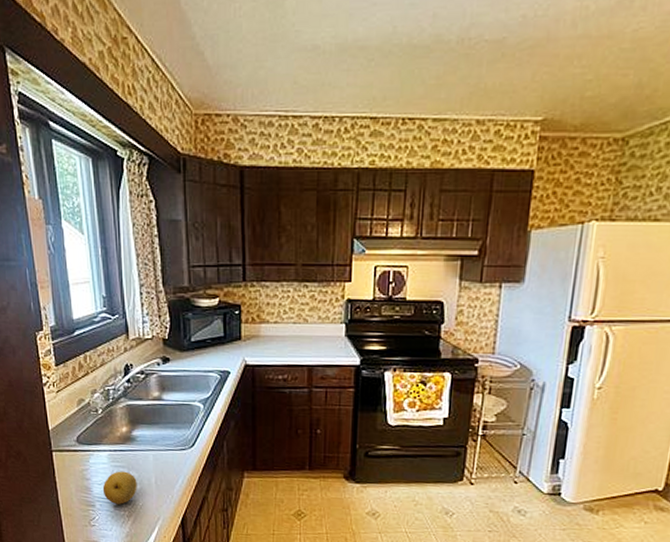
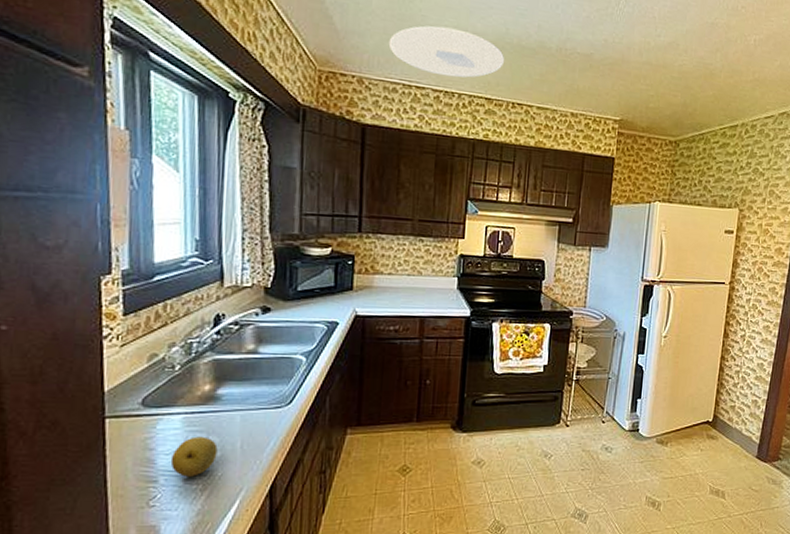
ceiling light: none [261,39,391,99] -> present [388,26,504,78]

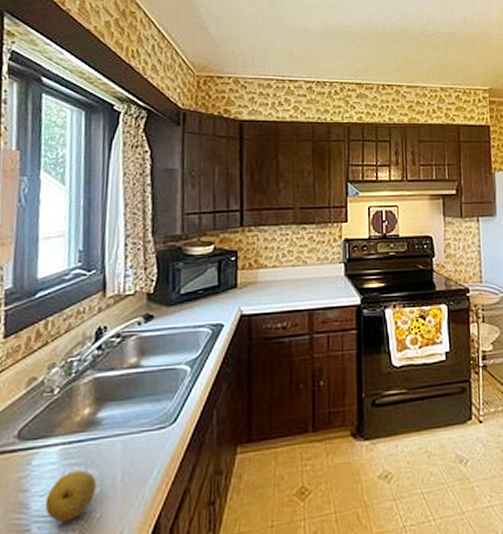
ceiling light: present [388,26,504,78] -> none [261,24,370,68]

